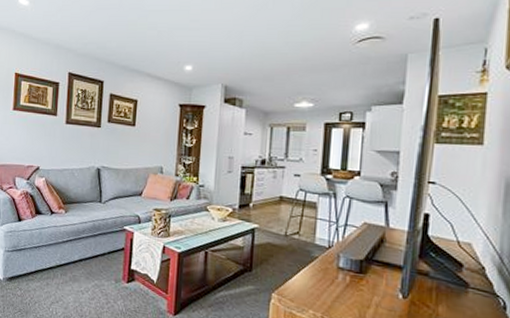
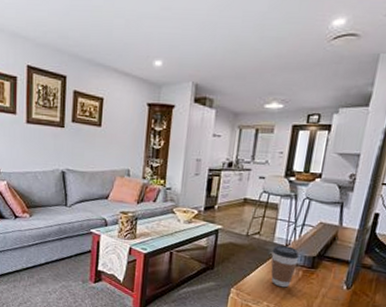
coffee cup: none [313,246,345,295] -> present [271,245,300,288]

